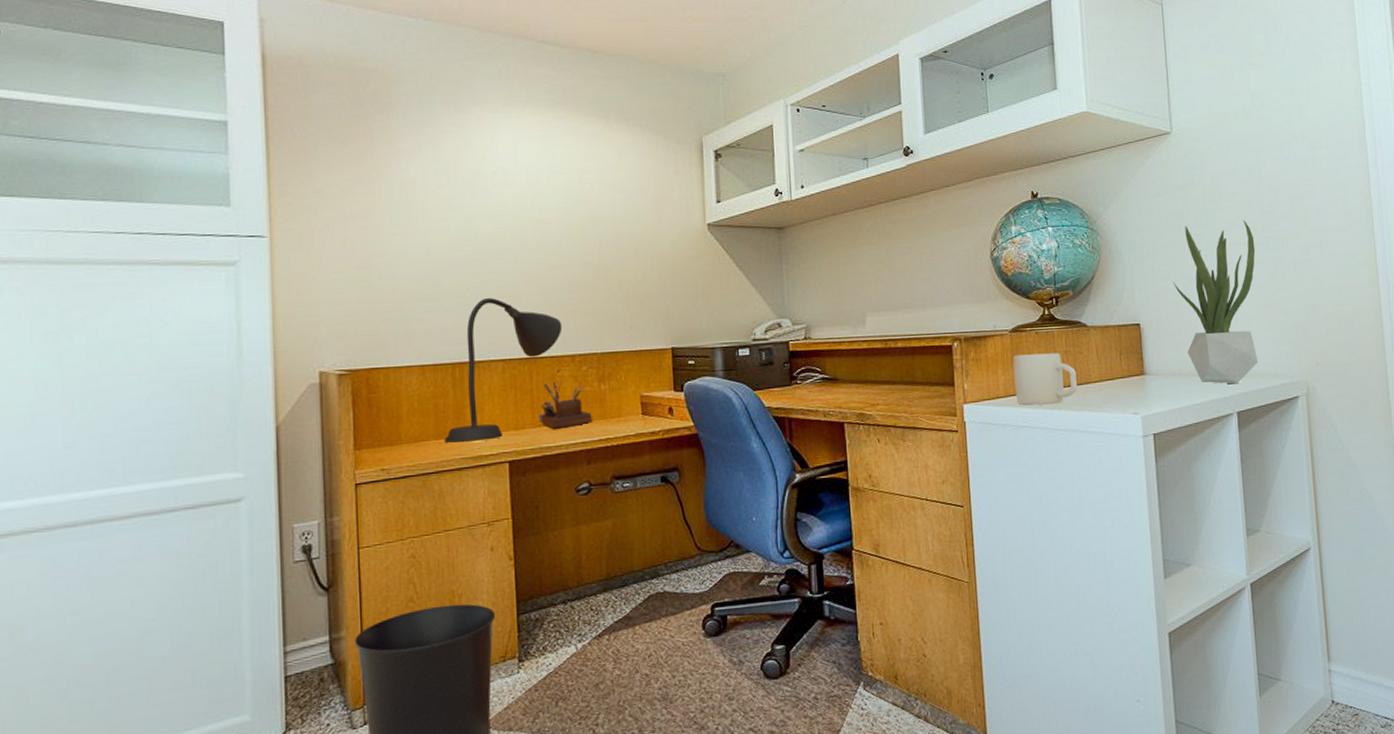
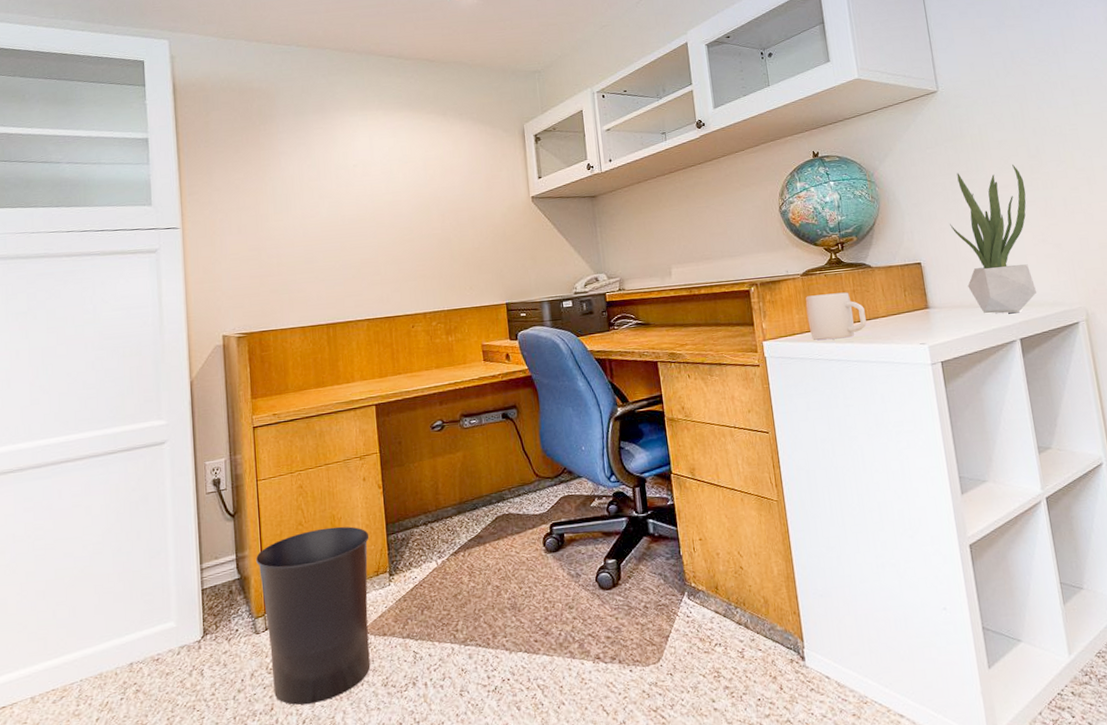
desk lamp: present [444,297,563,444] -> none [323,268,415,392]
desk organizer: present [538,380,593,429] -> none [398,334,443,376]

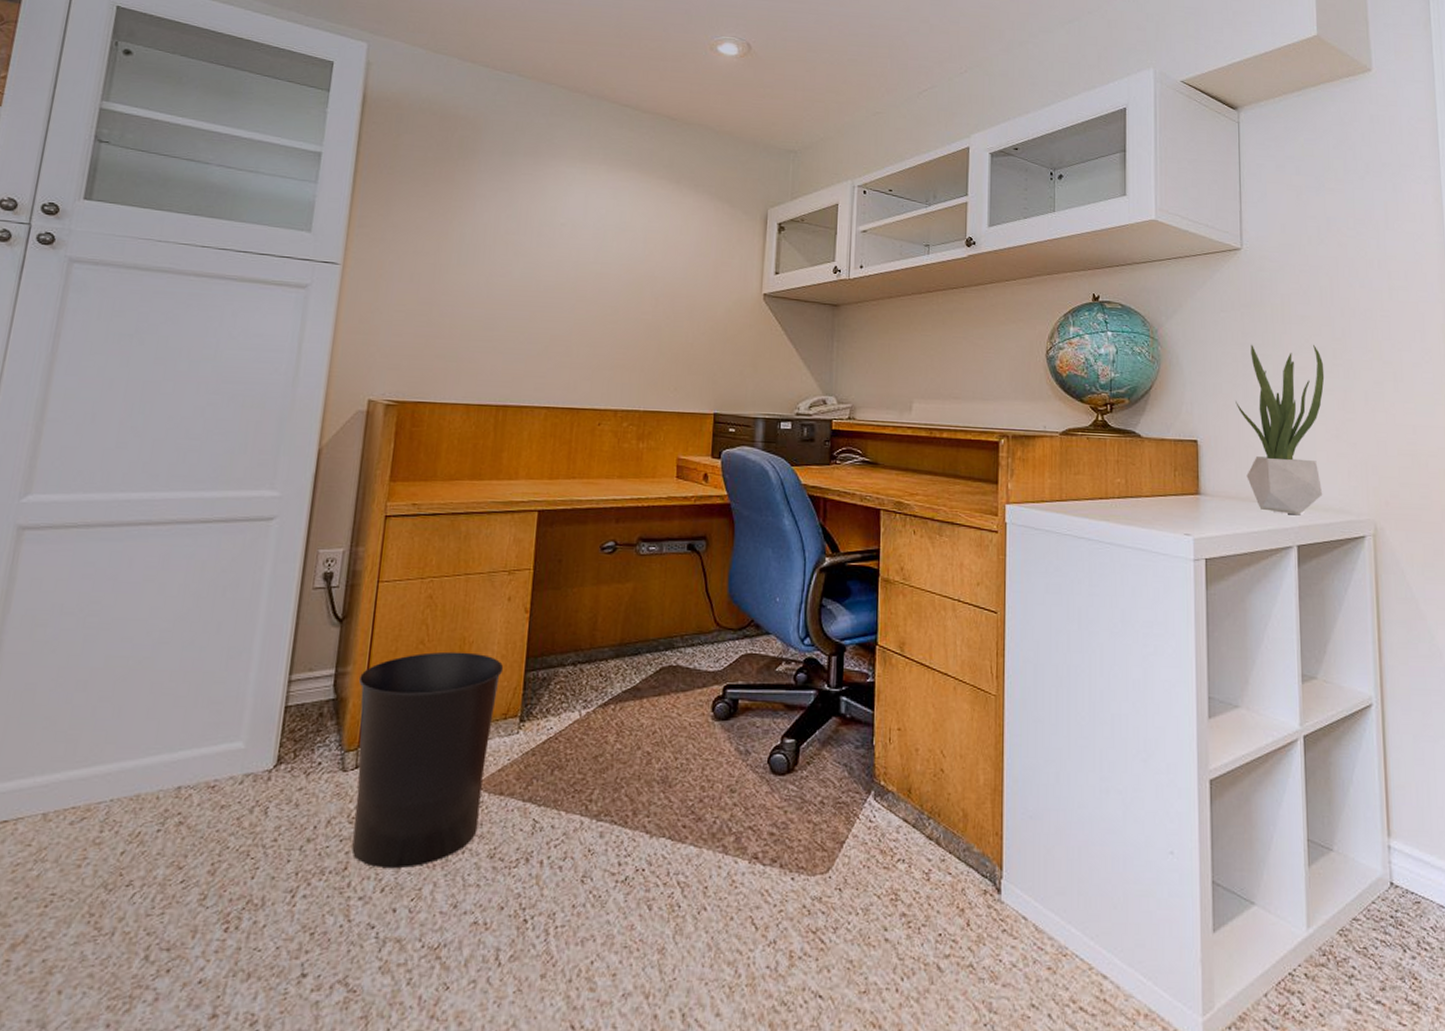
mug: present [805,292,867,340] -> none [1060,459,1127,515]

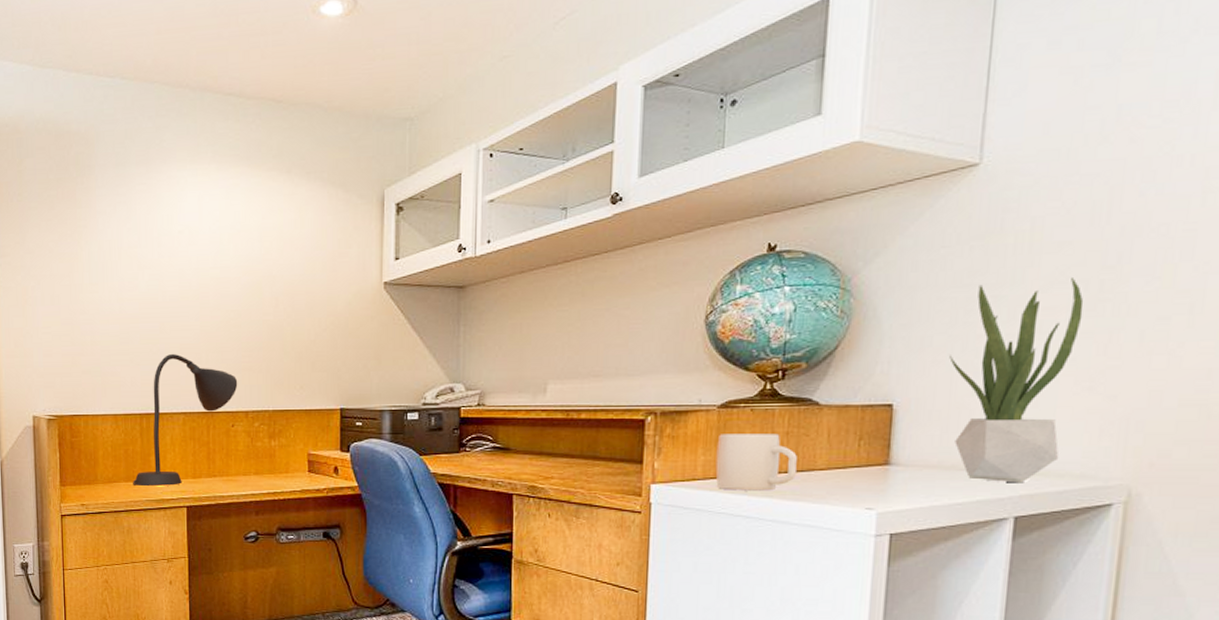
desk lamp: none [478,344,609,487] -> present [133,353,238,487]
mug: none [1060,459,1127,515] -> present [715,433,797,491]

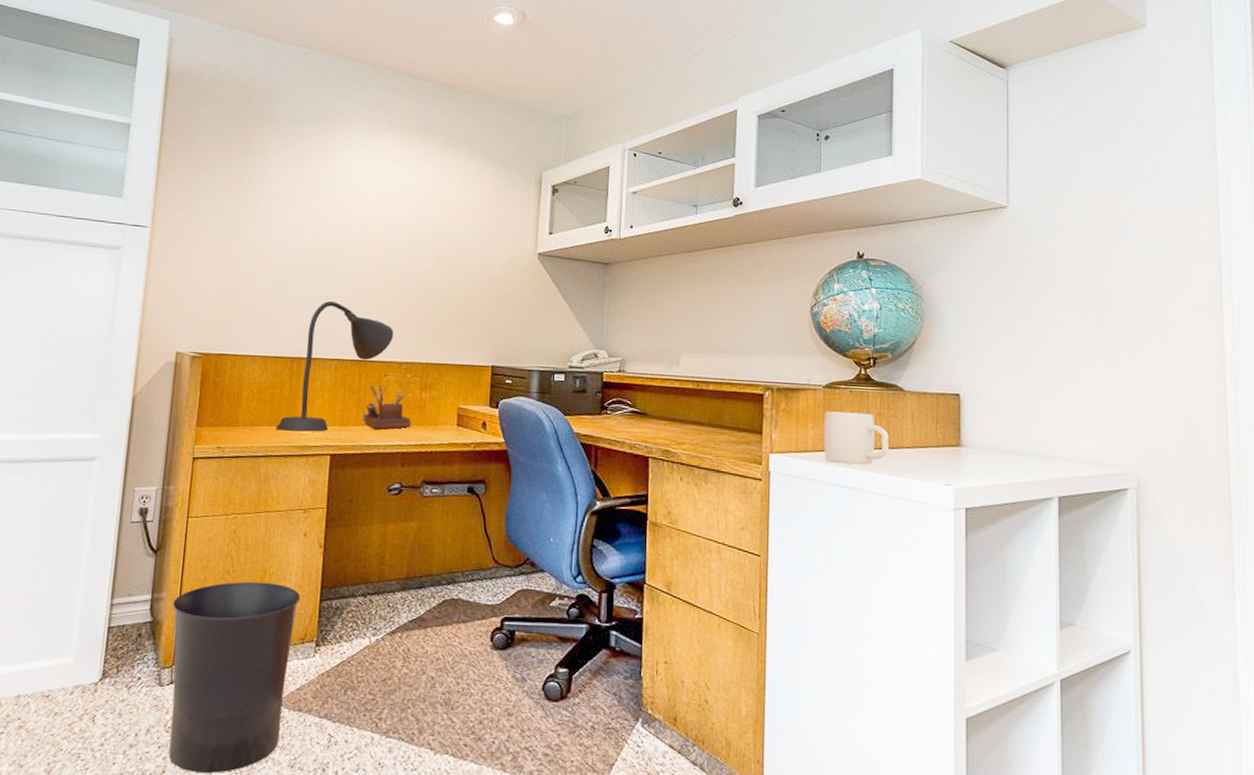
desk organizer: none [213,434,262,480] -> present [362,383,411,430]
potted plant: present [949,278,1084,483] -> none [999,300,1090,468]

